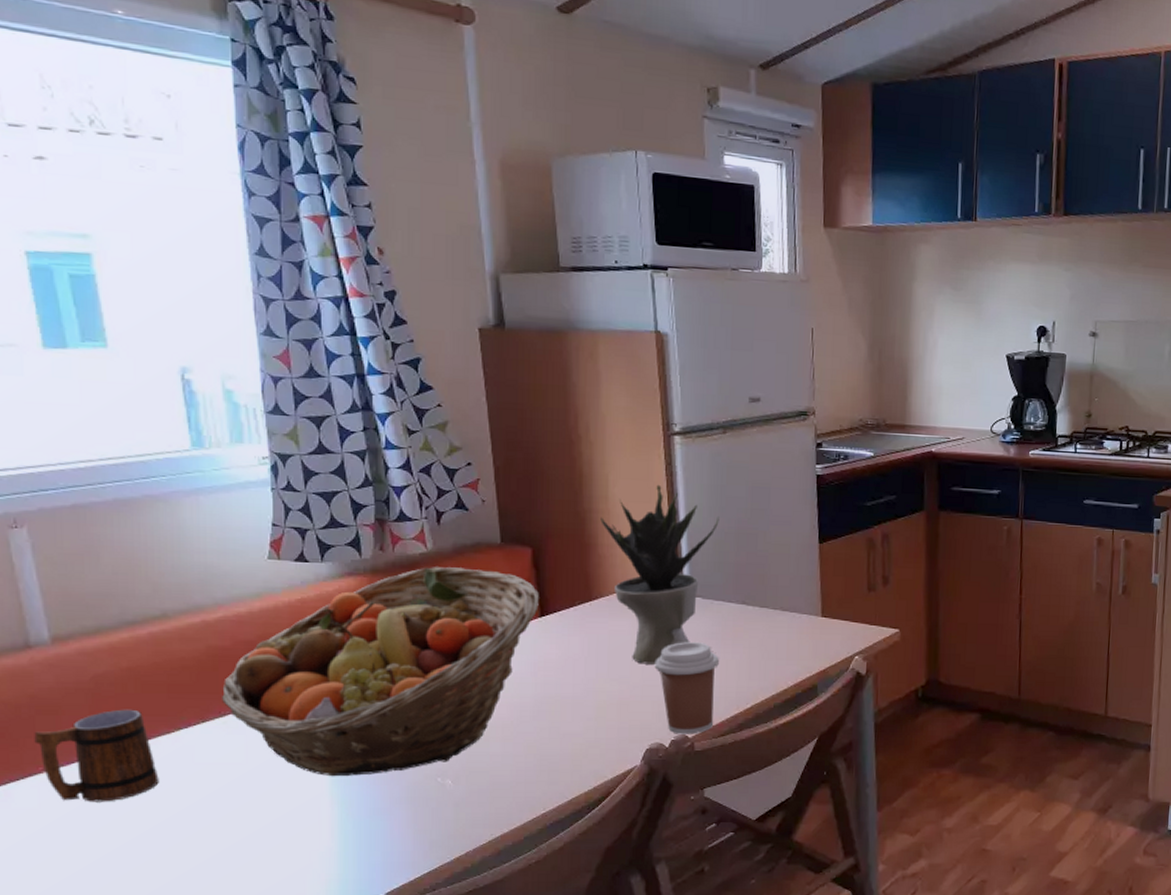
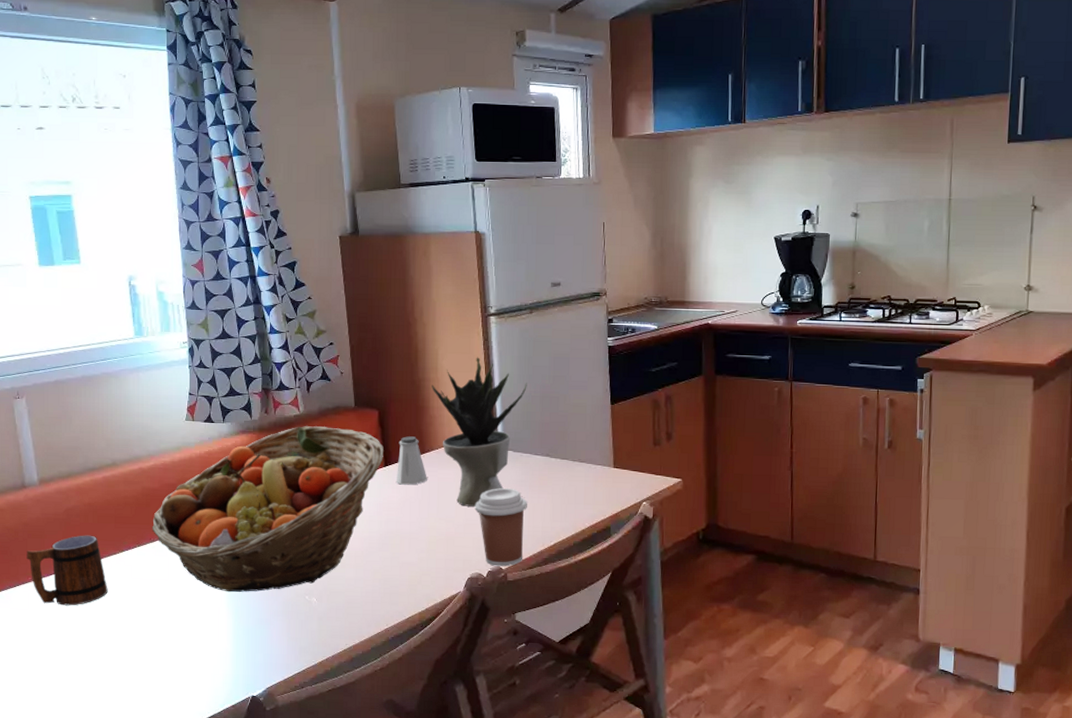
saltshaker: none [554,580,595,639] -> present [395,436,427,485]

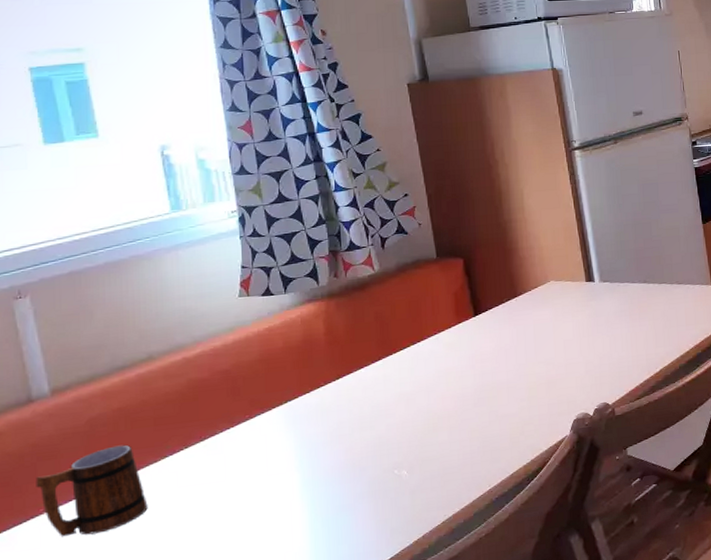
fruit basket: present [152,426,384,593] -> none [202,282,472,482]
saltshaker: present [395,436,427,485] -> none [487,281,522,333]
potted plant: present [432,357,527,507] -> none [519,192,618,346]
coffee cup: present [474,488,527,567] -> none [574,320,629,403]

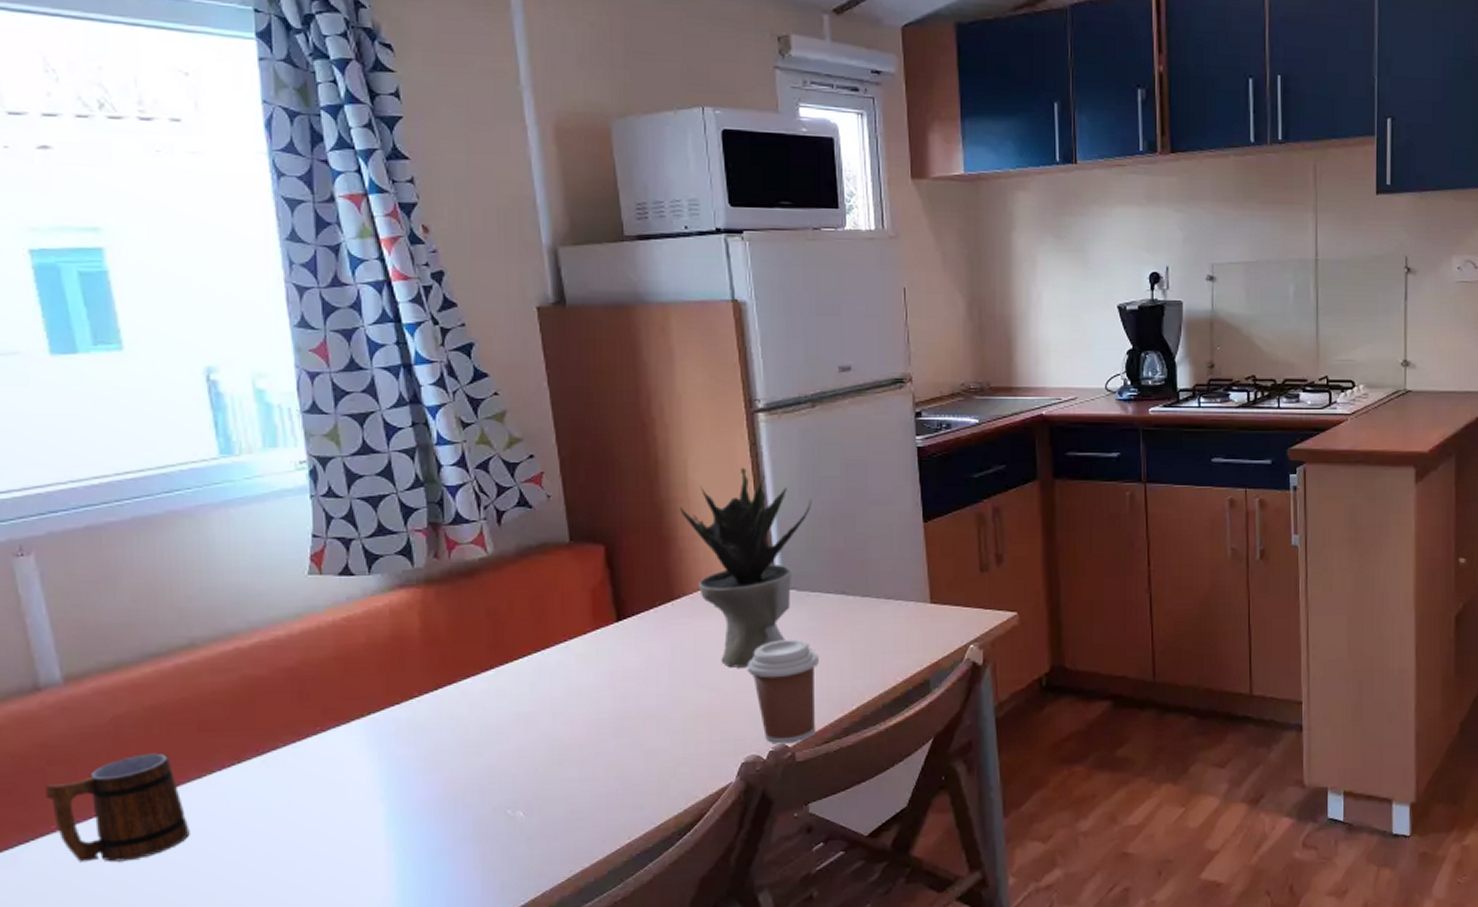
potted plant: none [519,192,618,346] -> present [680,467,812,668]
coffee cup: none [574,320,629,403] -> present [747,640,819,744]

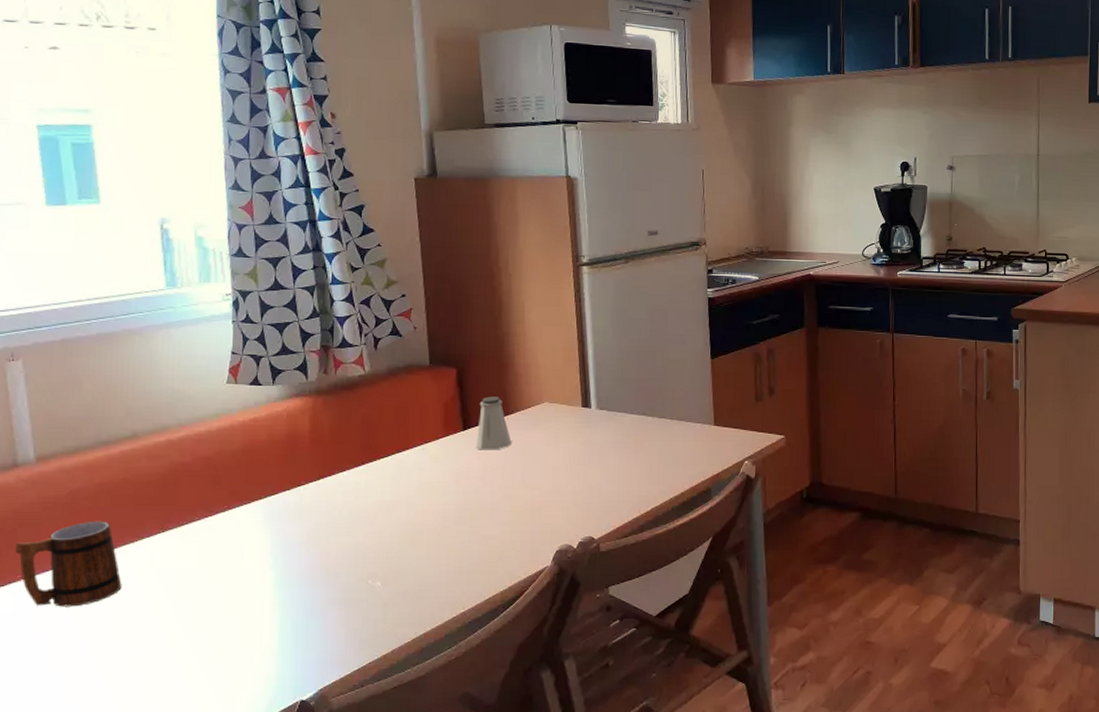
saltshaker: none [633,578,679,645] -> present [475,396,512,450]
potted plant: present [680,467,812,668] -> none [517,309,622,472]
coffee cup: present [747,640,819,744] -> none [564,451,622,536]

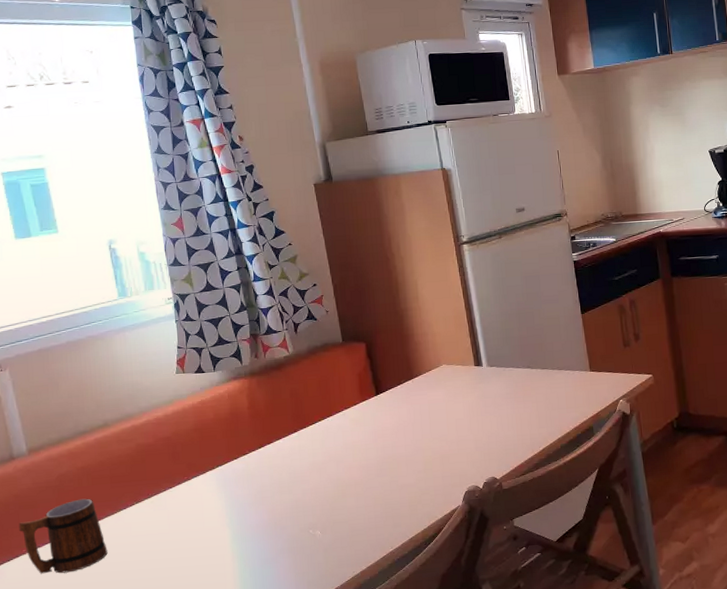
saltshaker: present [475,396,512,450] -> none [387,364,418,411]

